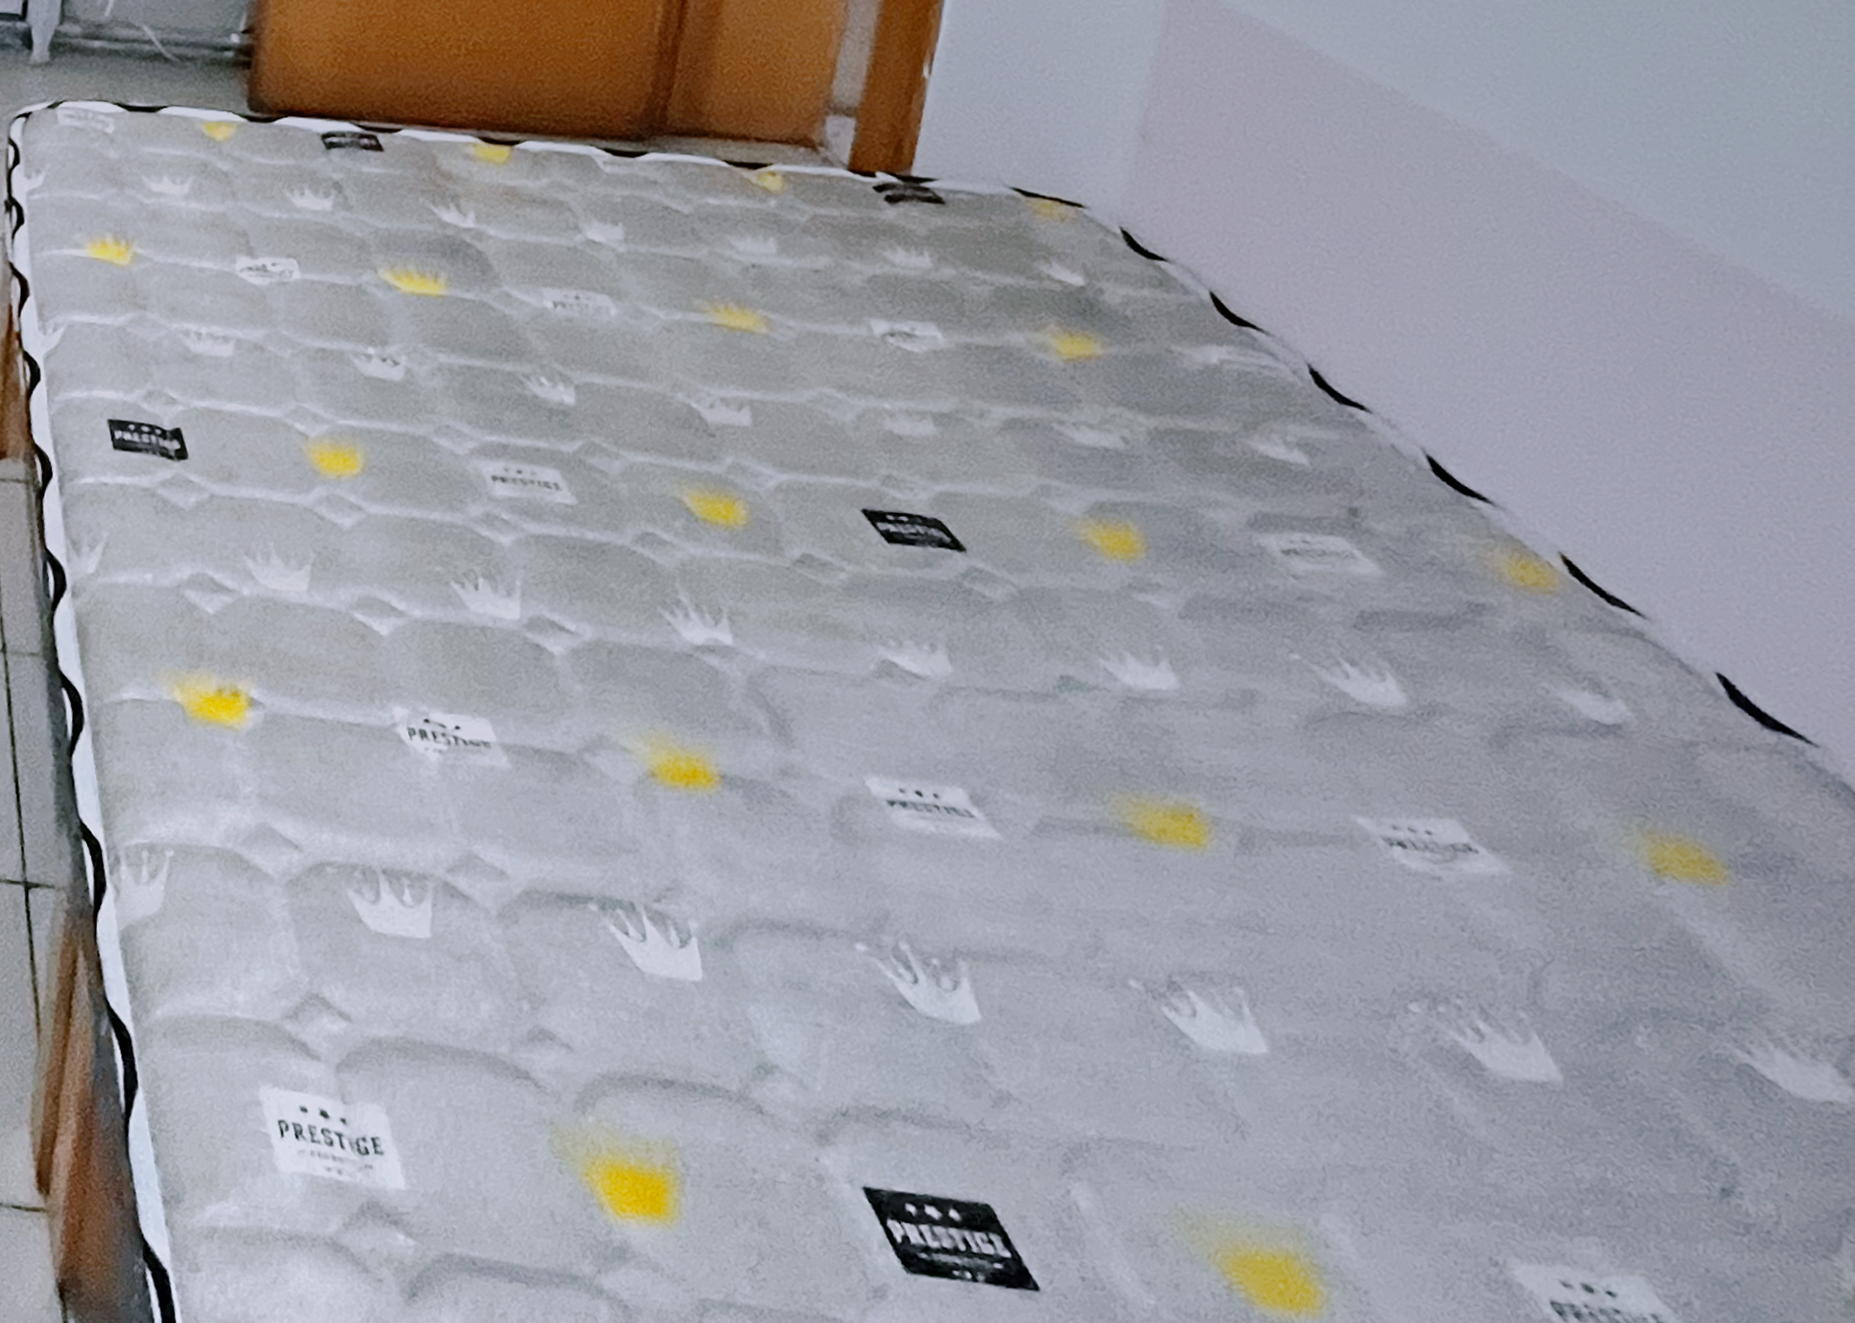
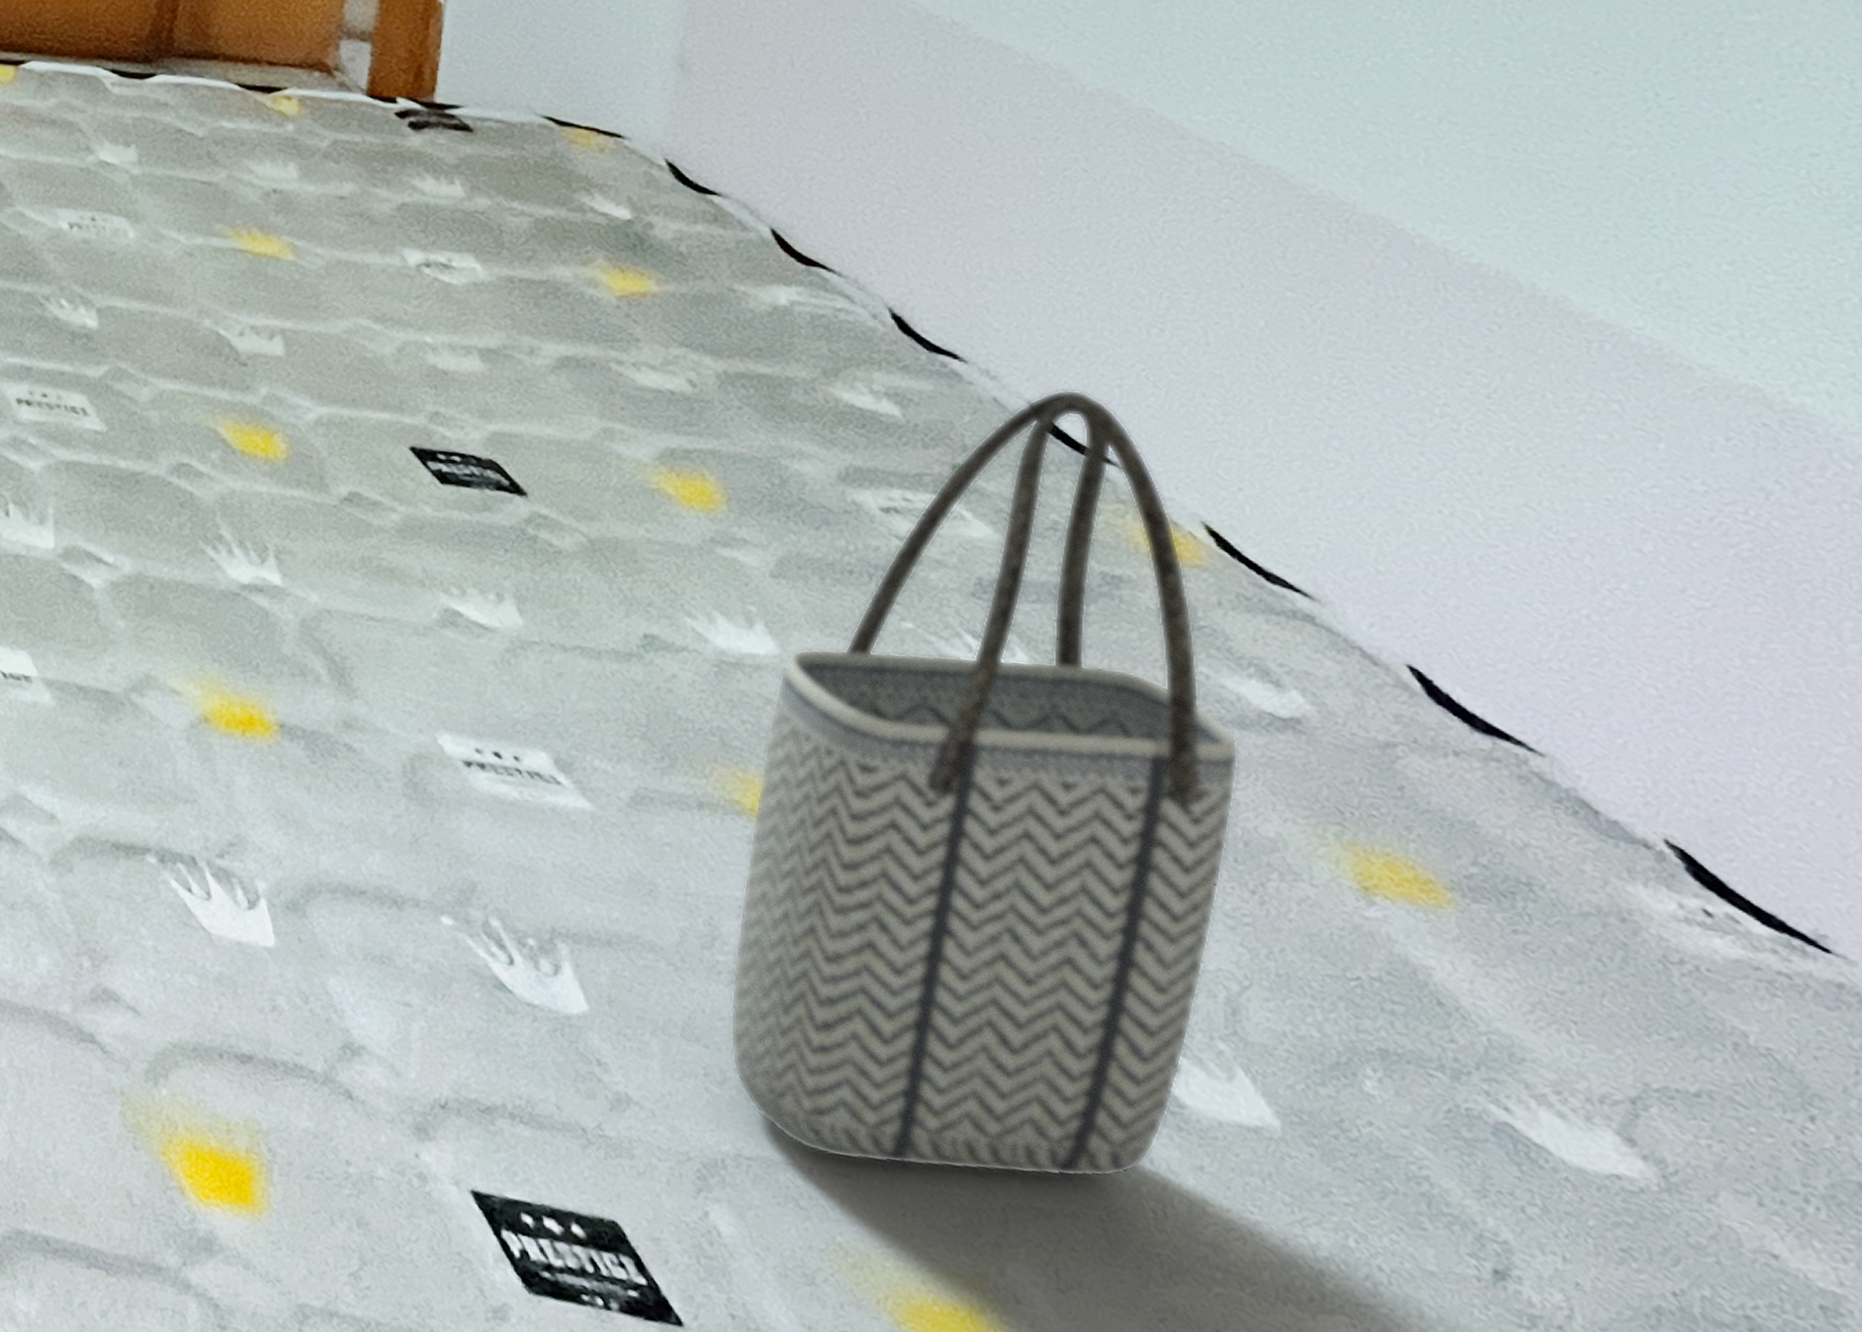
tote bag: none [1103,434,1567,1137] -> present [730,389,1239,1178]

